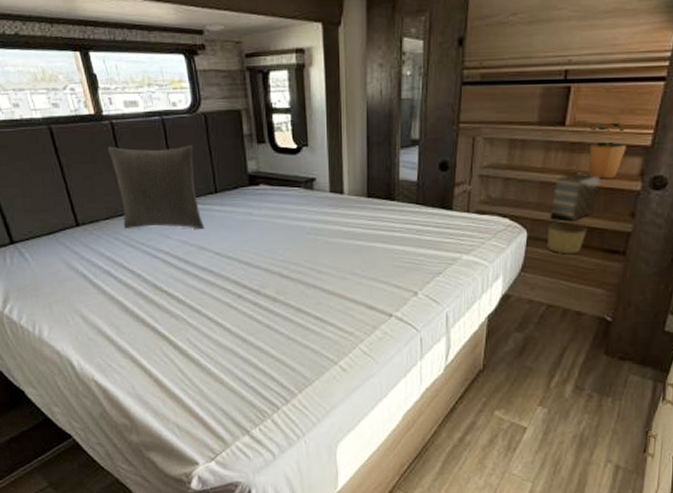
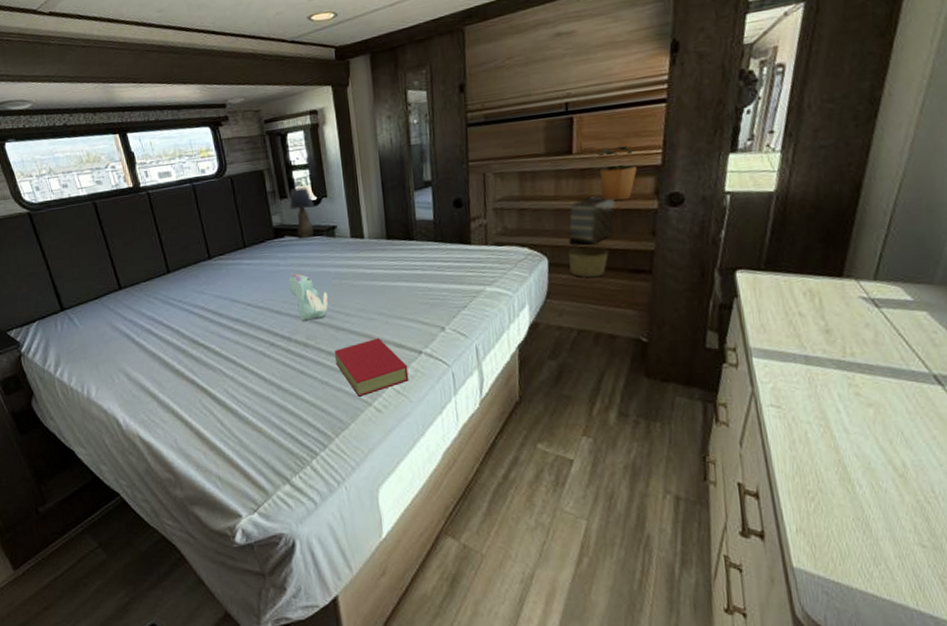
pillow: present [108,145,204,229] -> none [145,206,235,288]
stuffed animal: none [261,225,302,276] -> present [288,273,329,322]
table lamp: none [267,132,294,188] -> present [289,186,315,238]
book: none [303,298,377,356] -> present [334,338,409,398]

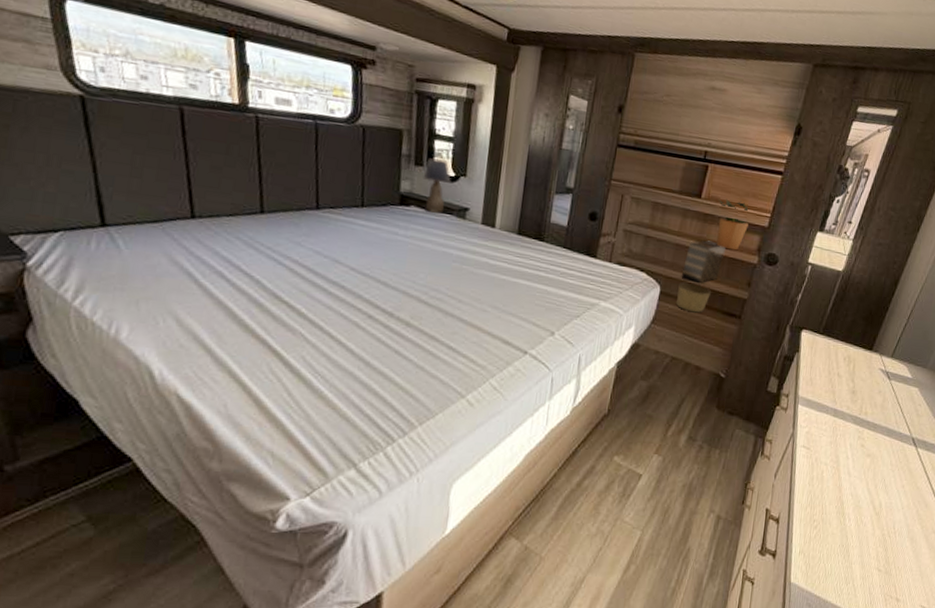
stuffed animal: present [288,273,329,322] -> none [403,247,445,300]
book: present [334,338,409,398] -> none [436,330,510,388]

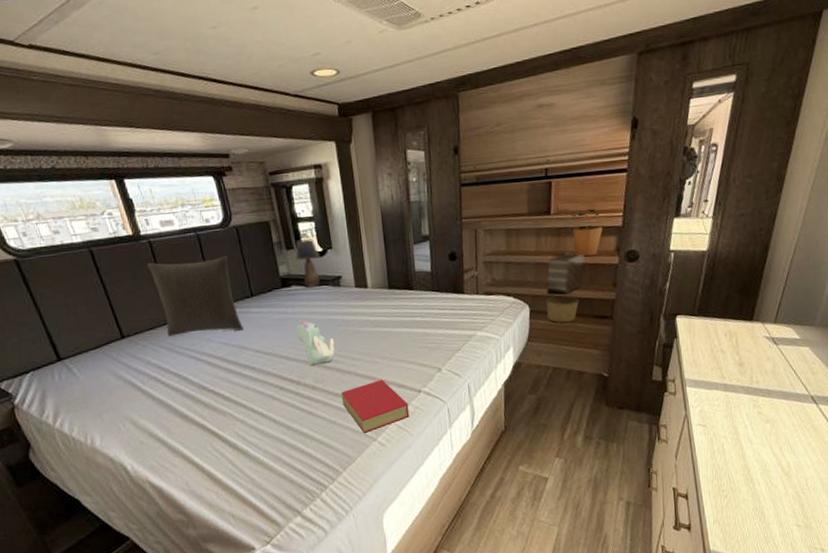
pillow: none [247,140,345,241] -> present [147,256,244,336]
stuffed animal: none [403,247,445,300] -> present [296,321,335,367]
book: none [436,330,510,388] -> present [341,380,410,434]

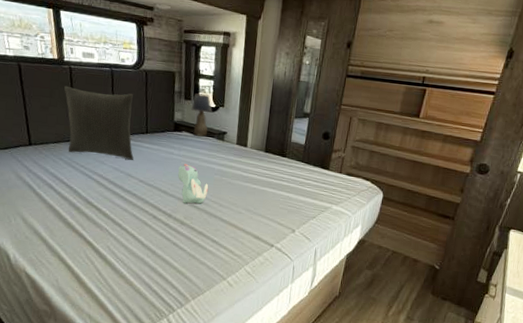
book: present [341,380,410,434] -> none [204,228,260,272]
decorative box: present [546,252,585,295] -> none [401,153,441,191]
basket: present [546,292,579,323] -> none [397,189,427,215]
potted plant: present [567,207,609,257] -> none [432,117,471,162]

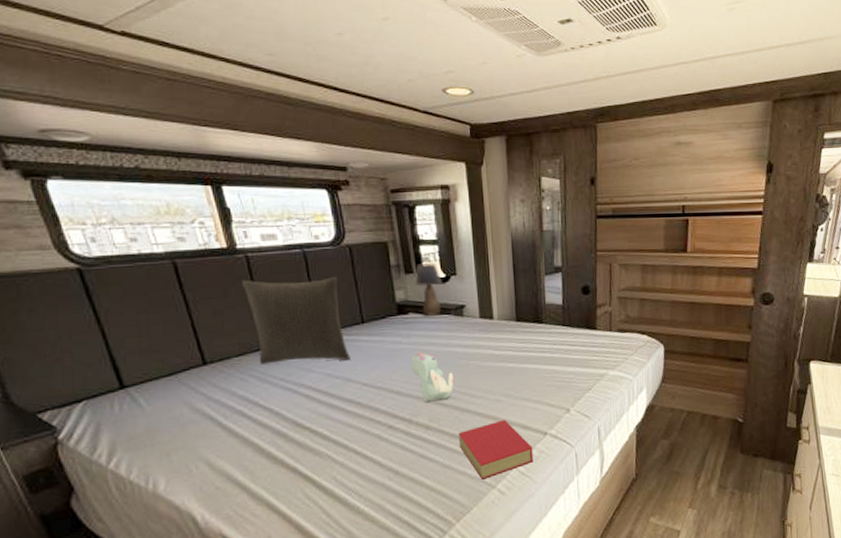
book: none [204,228,260,272] -> present [458,420,534,481]

